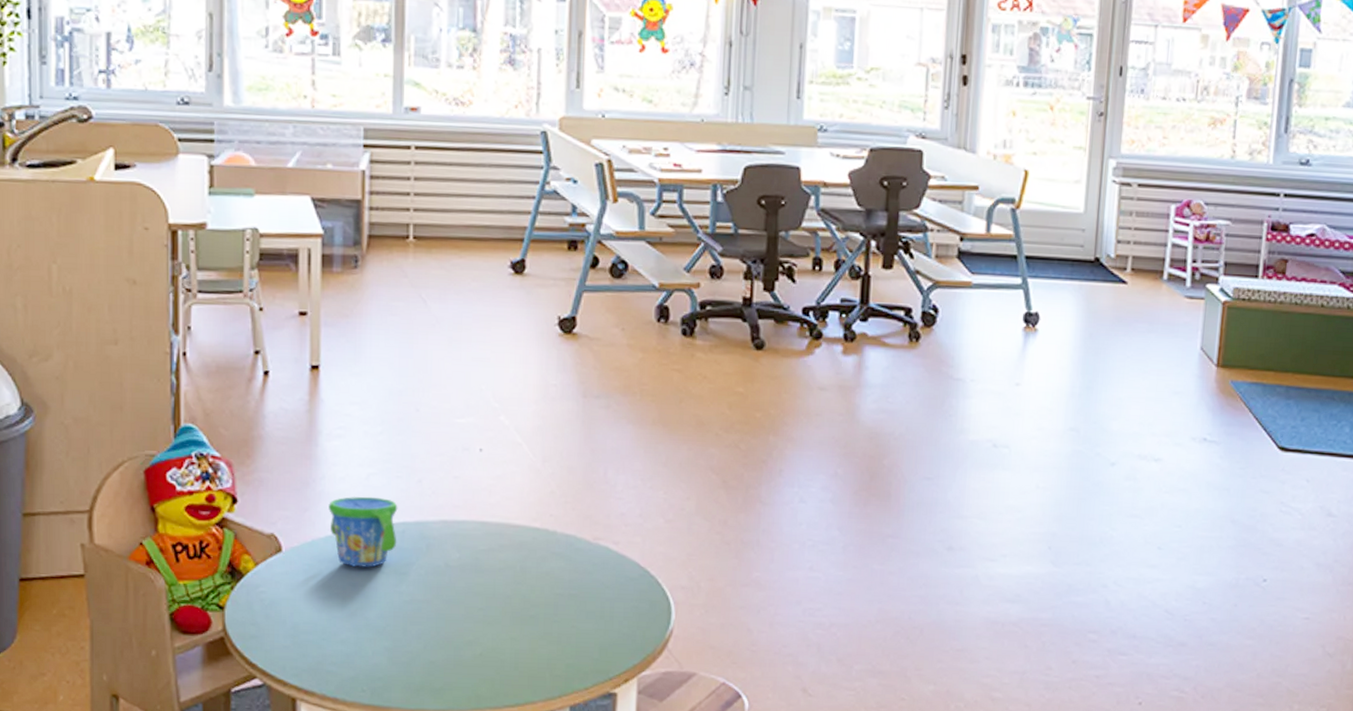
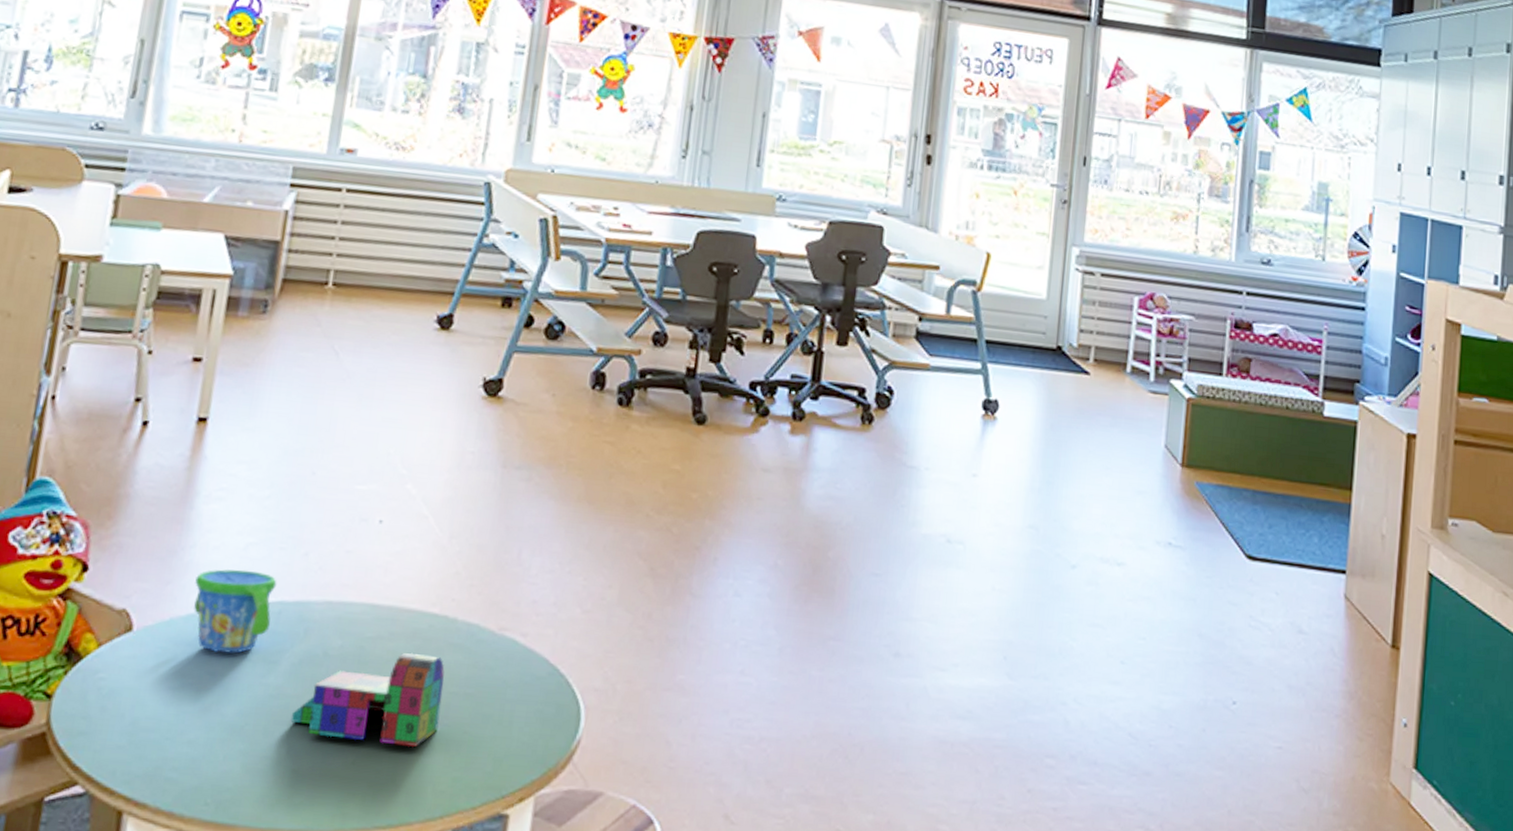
toy block set: none [424,561,551,641] -> present [290,652,445,748]

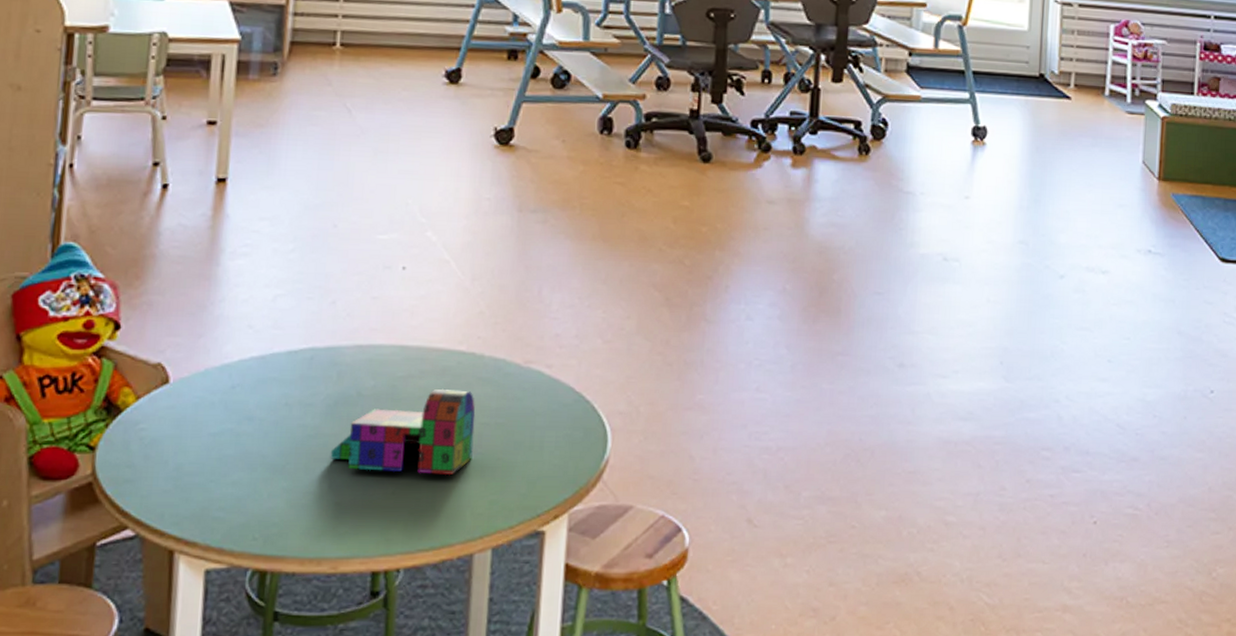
snack cup: present [194,569,277,654] -> none [227,320,307,399]

